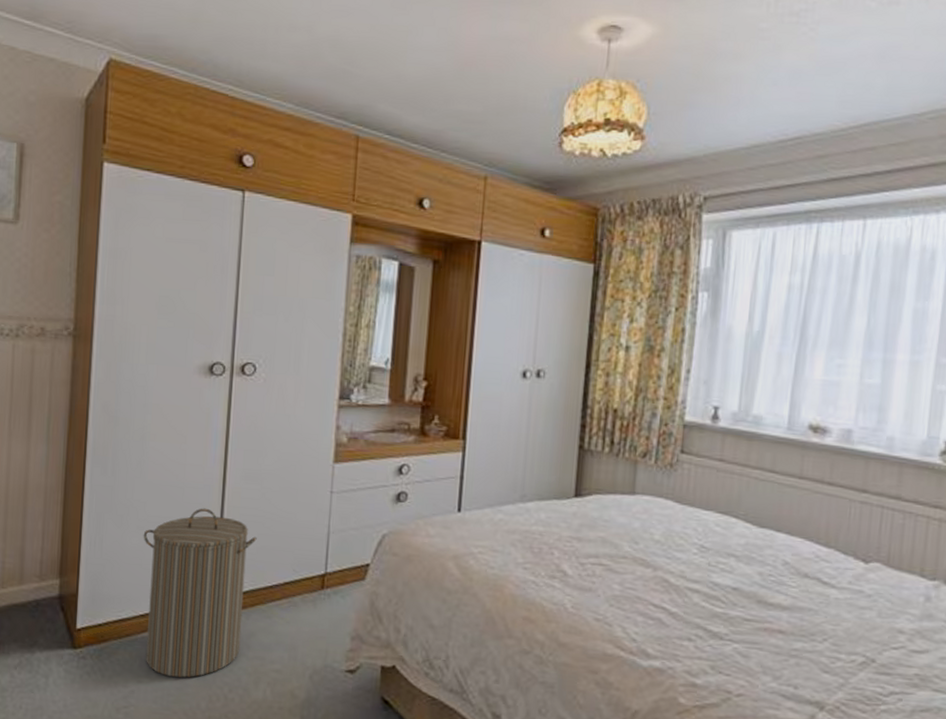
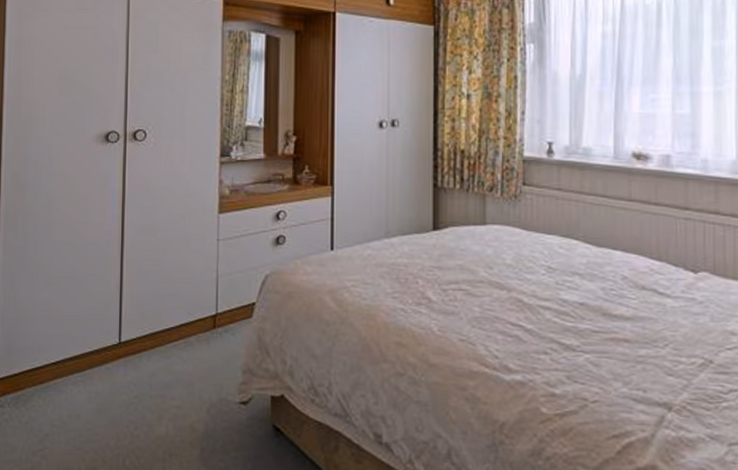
laundry hamper: present [143,508,257,678] -> none [52,261,154,419]

